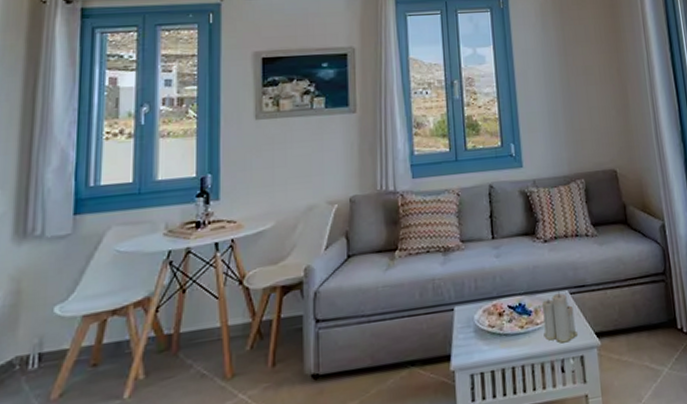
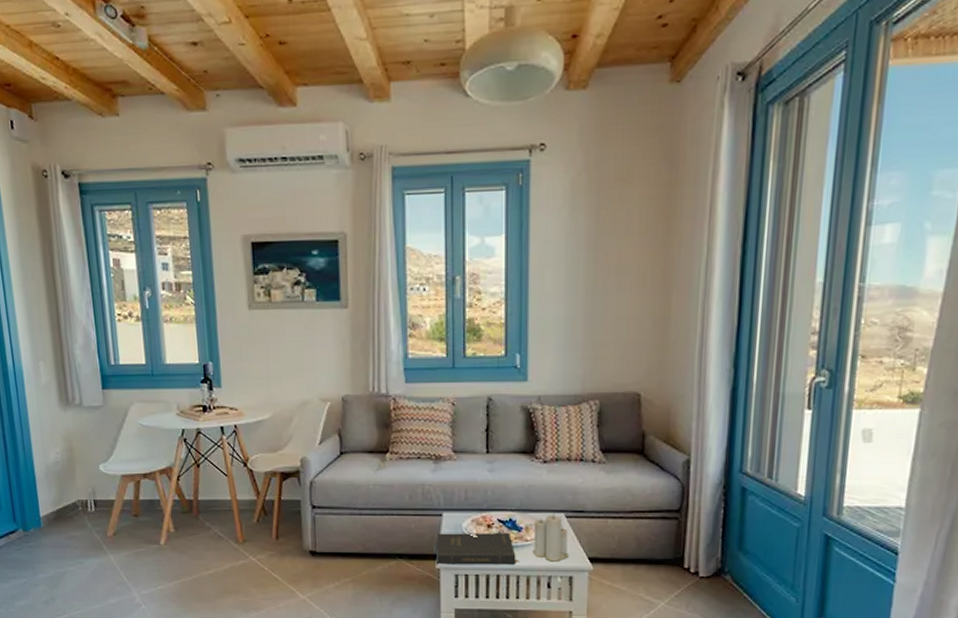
book: none [449,319,532,366] -> present [436,533,519,565]

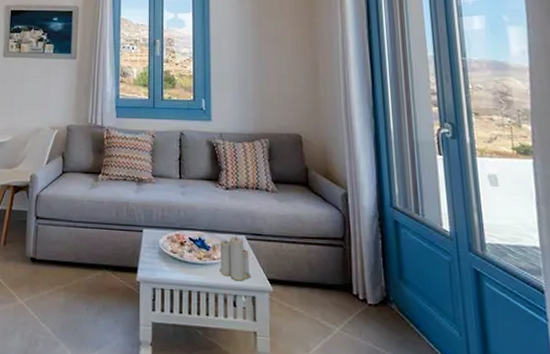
book: present [436,533,519,565] -> none [137,247,208,281]

